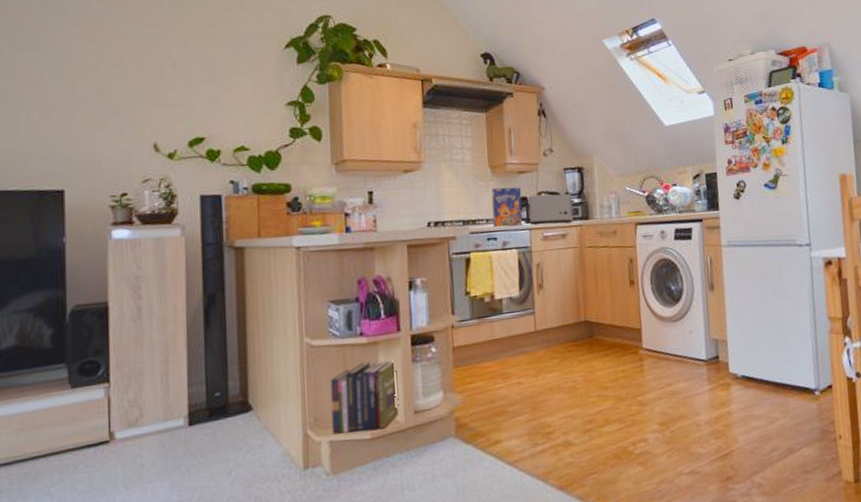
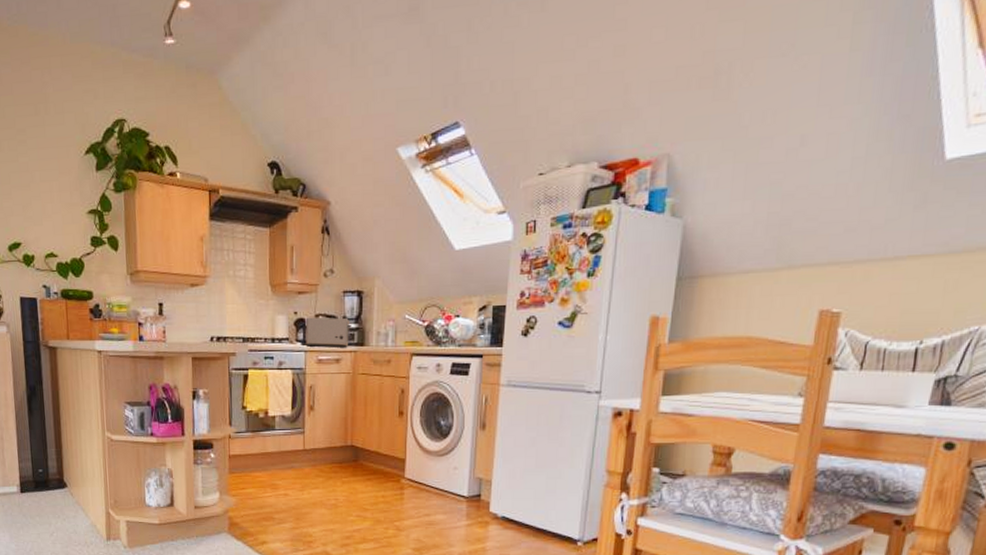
books: present [330,361,398,434] -> none [126,460,182,518]
cereal box: present [491,187,523,228] -> none [270,307,300,347]

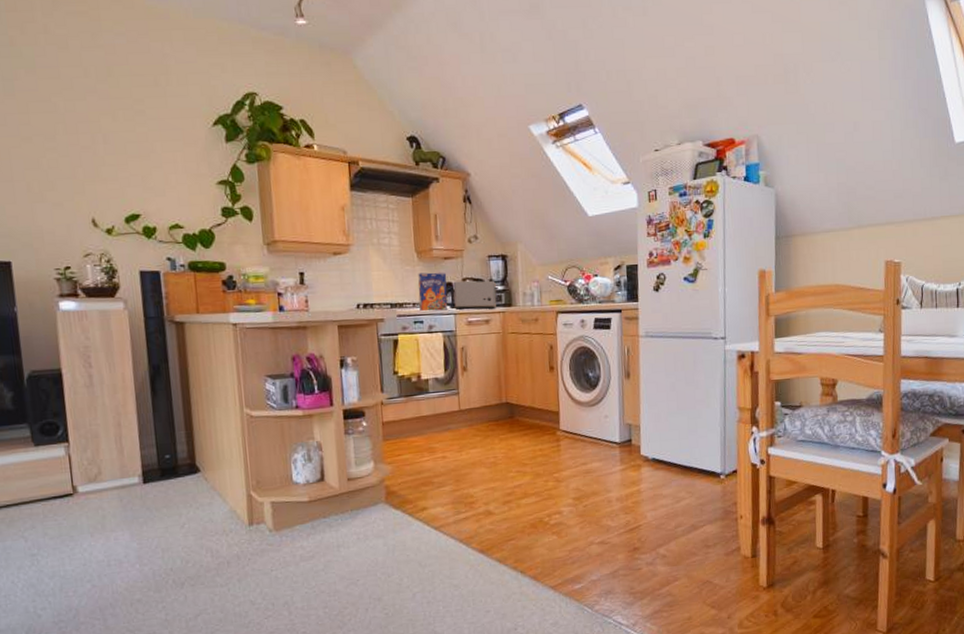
cereal box: none [270,307,300,347] -> present [418,272,448,312]

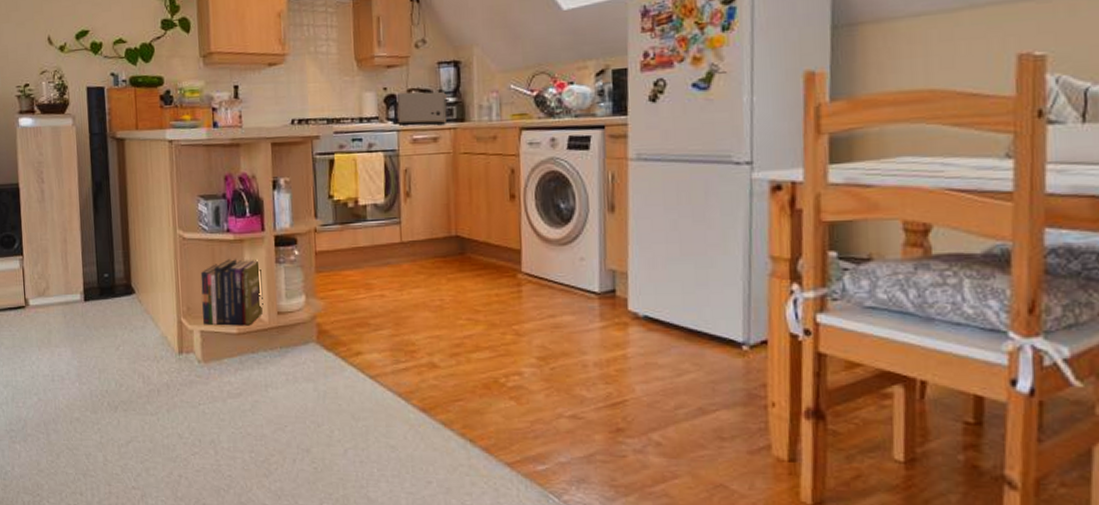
books: none [269,433,333,496] -> present [200,259,263,326]
cereal box: present [418,272,448,312] -> none [357,83,390,128]

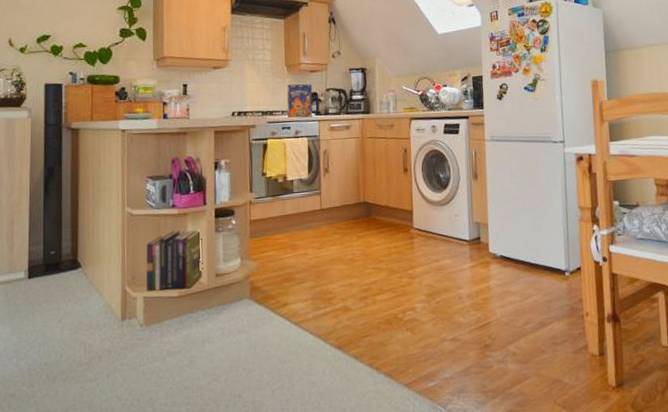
cereal box: none [357,83,390,128] -> present [287,84,313,119]
toaster: present [396,91,450,127] -> none [318,91,358,118]

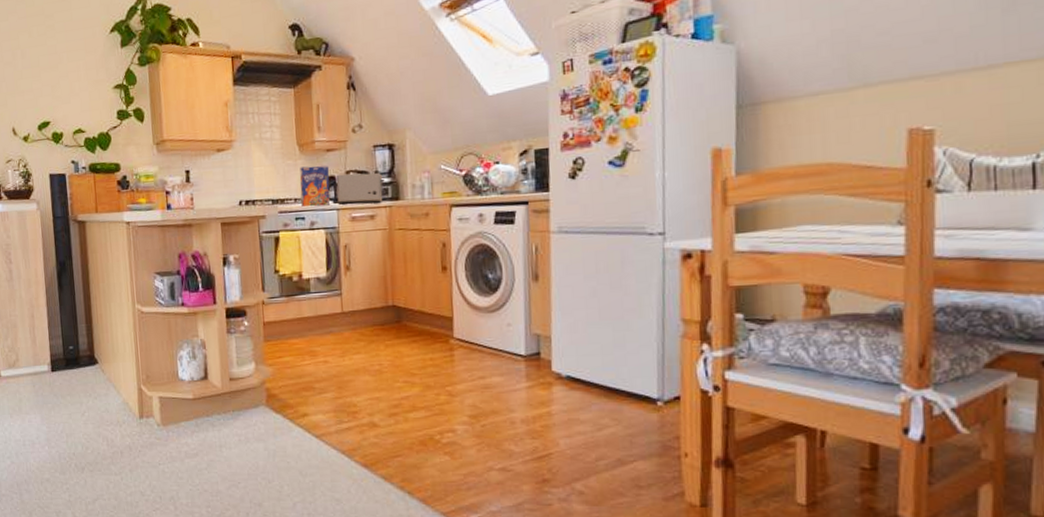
books: present [146,230,203,291] -> none [158,330,216,392]
toaster: none [318,91,358,118] -> present [336,172,385,206]

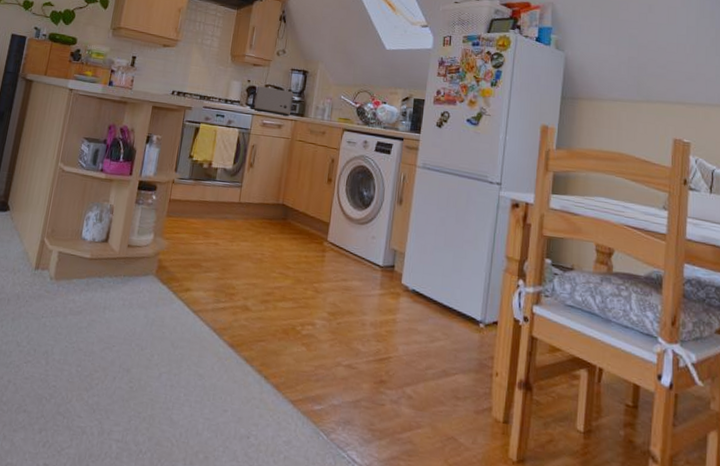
cereal box: present [299,166,330,208] -> none [223,73,253,110]

